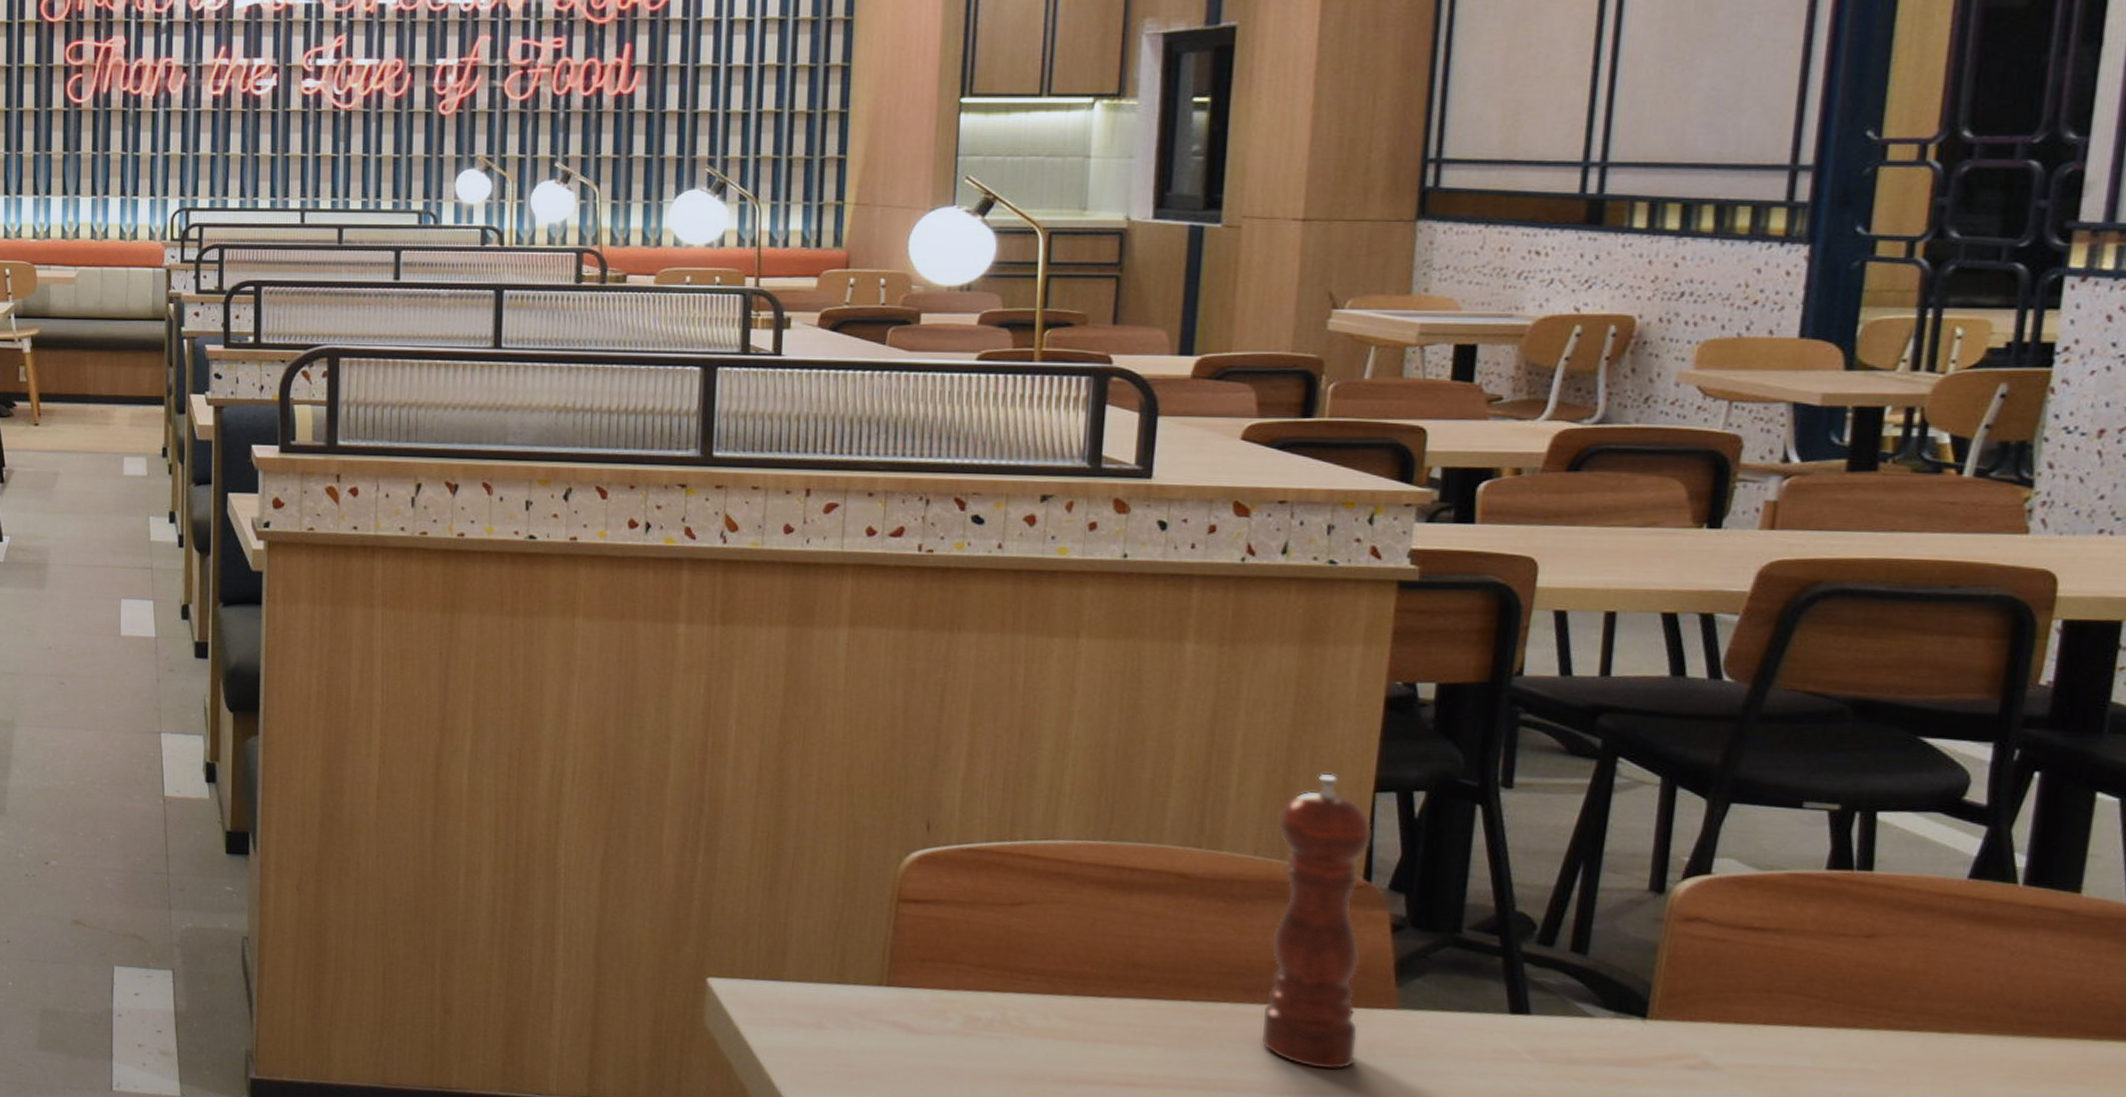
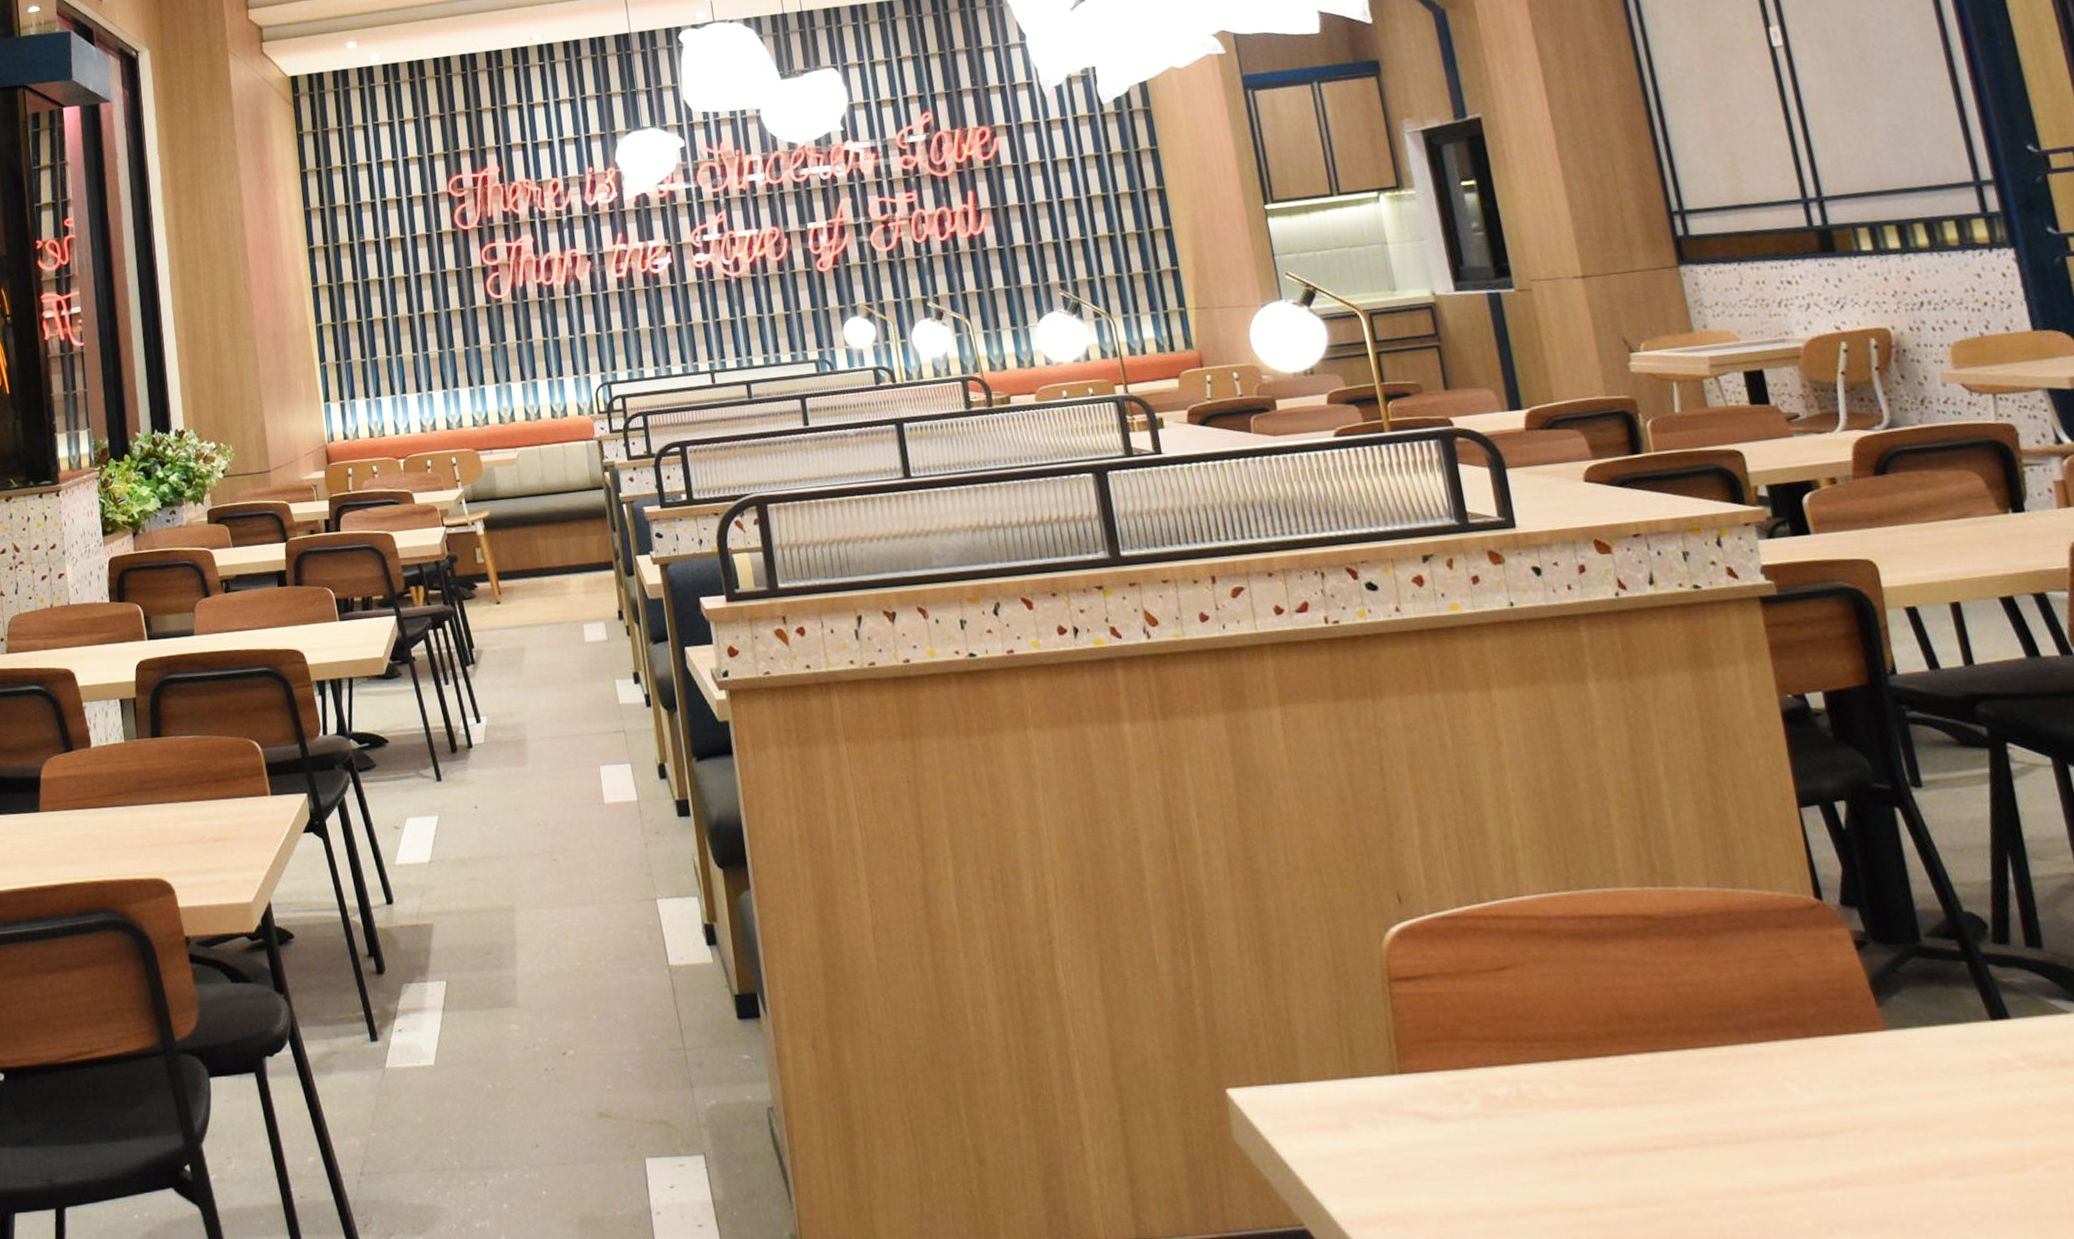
pepper mill: present [1261,773,1372,1069] -> none [1719,794,1863,1105]

